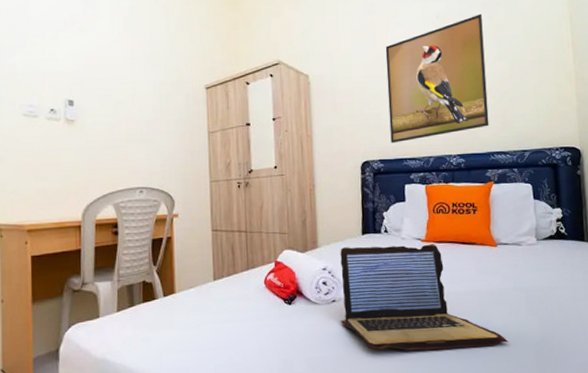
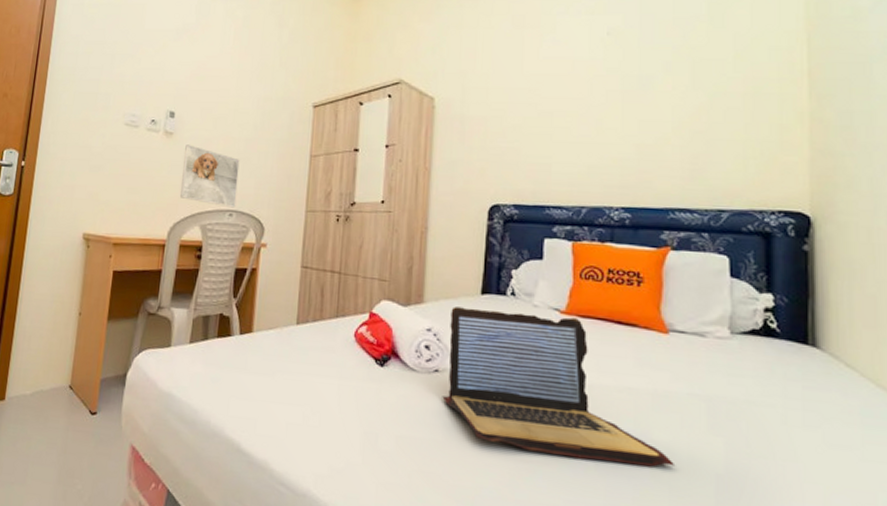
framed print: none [89,130,145,185] -> present [180,144,240,208]
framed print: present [385,13,489,143] -> none [530,30,672,186]

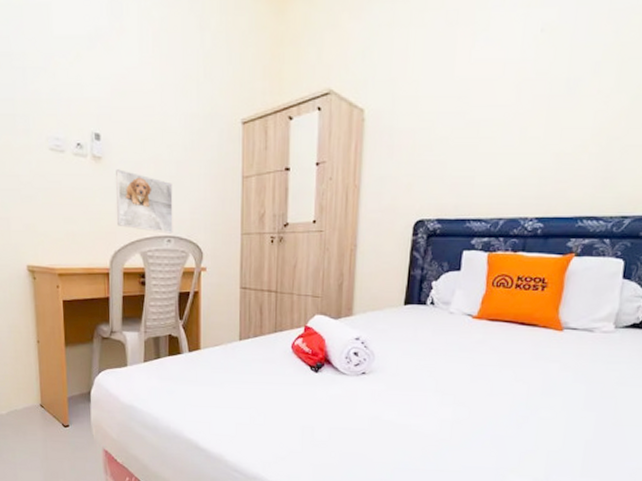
laptop: present [442,307,676,467] -> none [368,317,555,438]

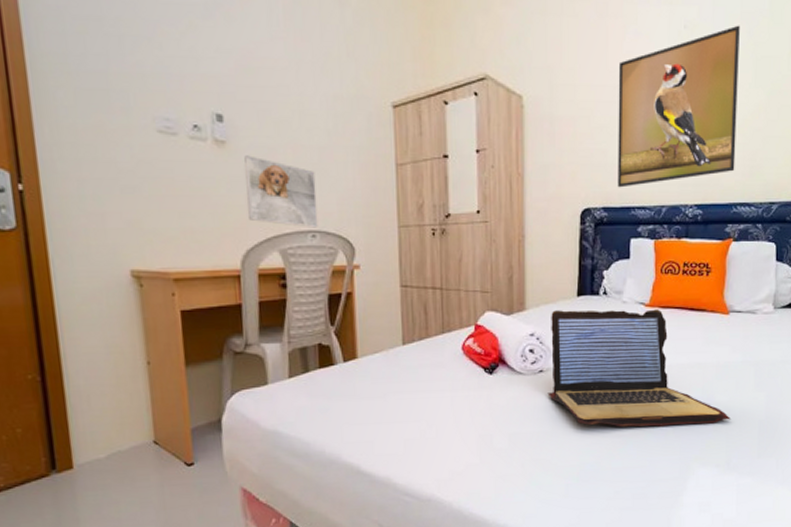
laptop: none [368,317,555,438] -> present [547,309,732,427]
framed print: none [454,24,606,200] -> present [617,25,740,188]

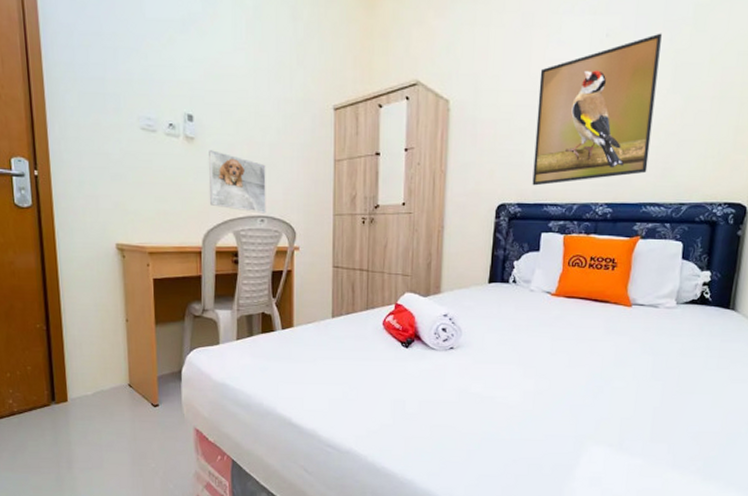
laptop: present [547,309,732,427] -> none [456,295,627,407]

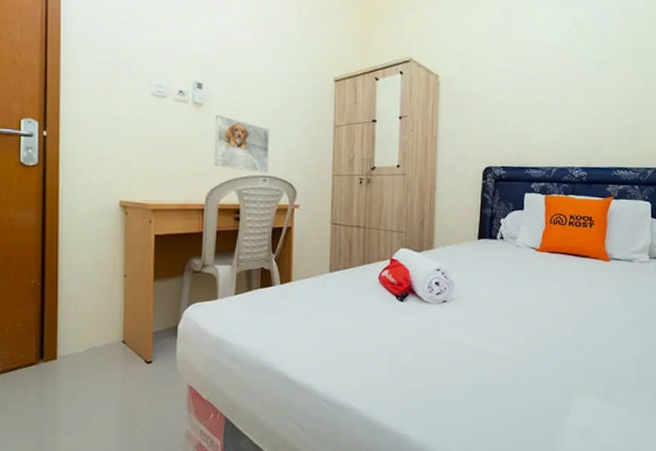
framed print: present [532,33,662,186] -> none [515,24,621,151]

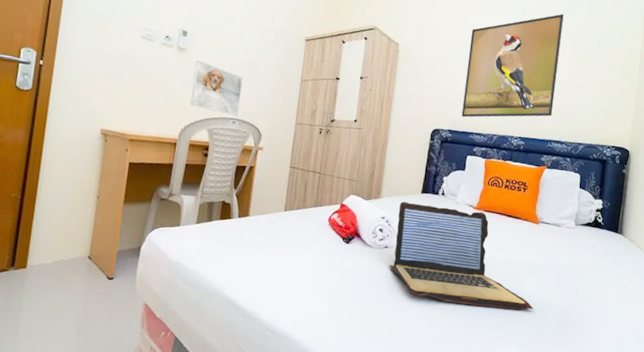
laptop: none [449,250,611,357] -> present [389,201,534,311]
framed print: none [515,24,621,151] -> present [461,13,564,118]

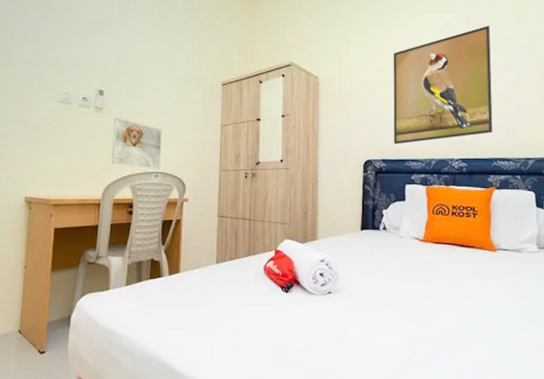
laptop: present [389,201,534,311] -> none [335,241,505,352]

